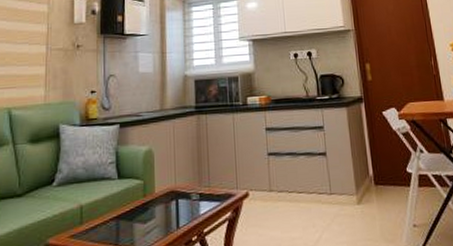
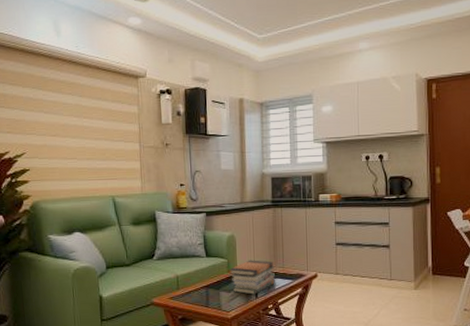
book stack: none [145,179,200,225] -> present [229,260,275,295]

